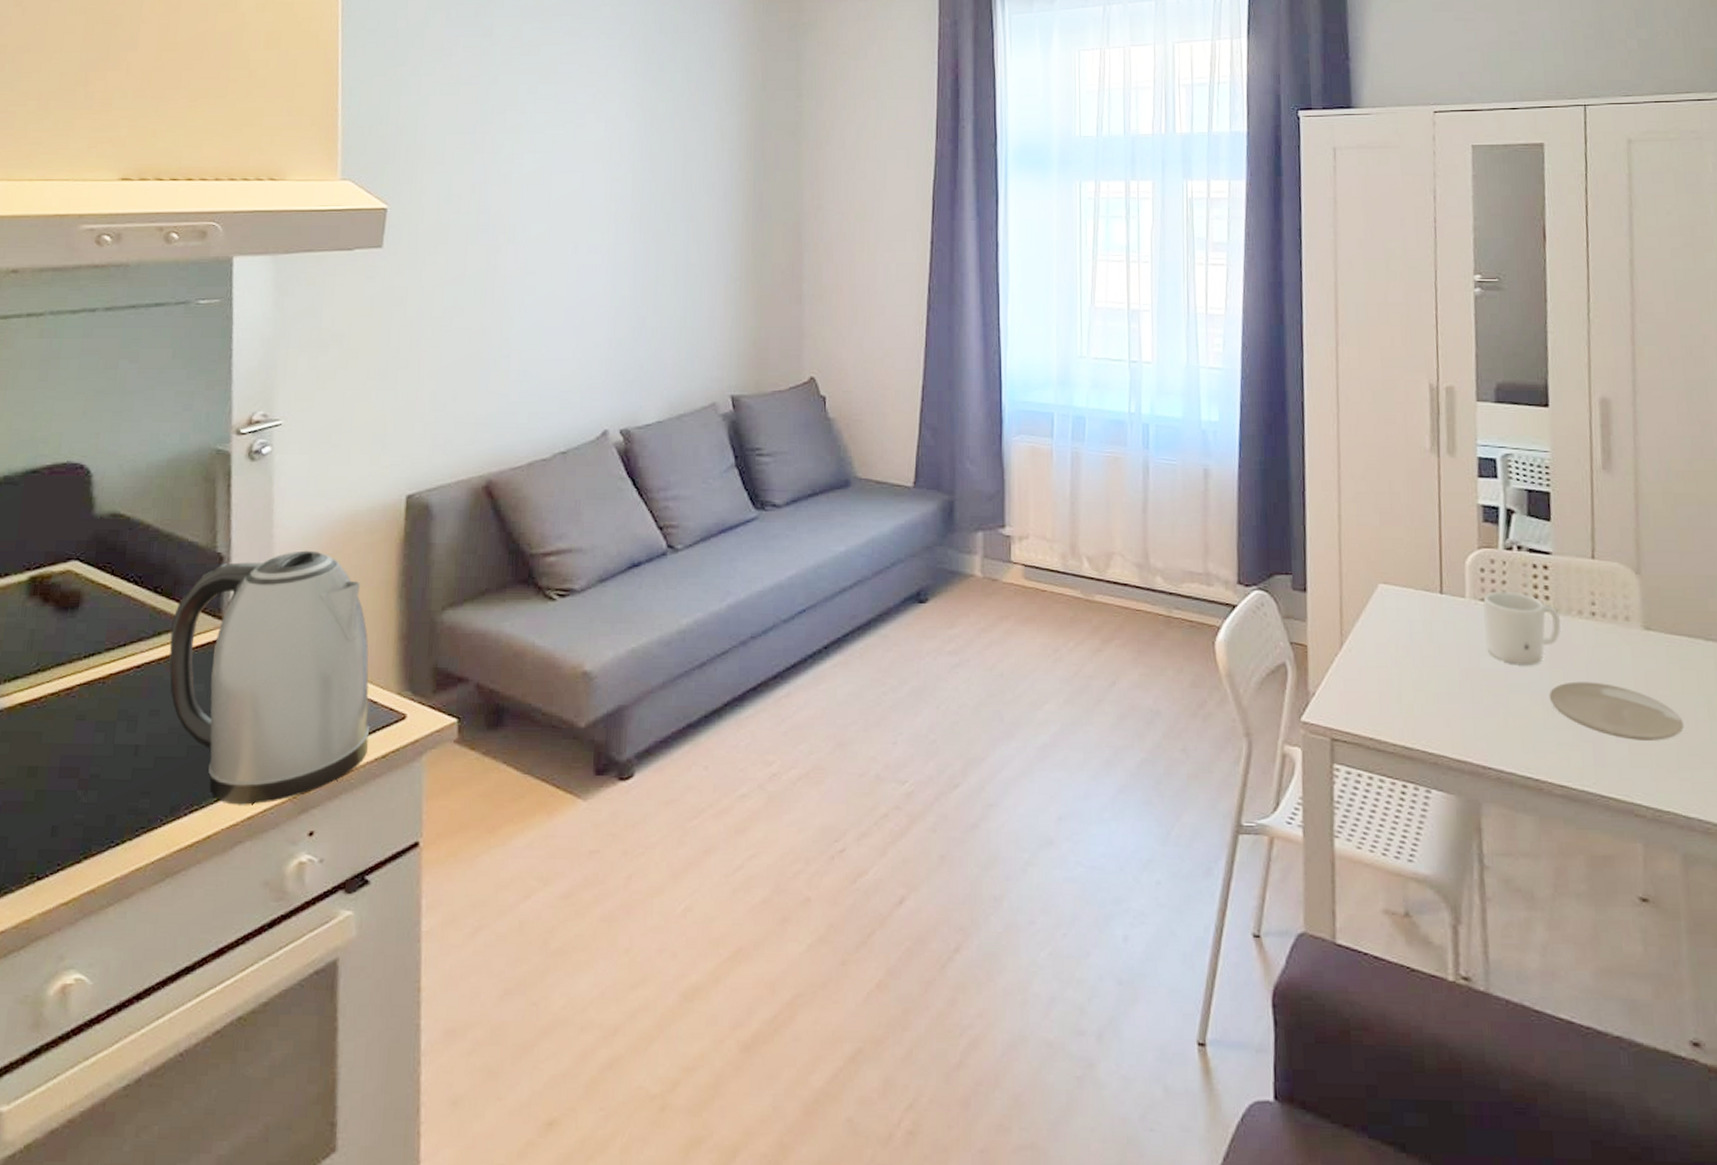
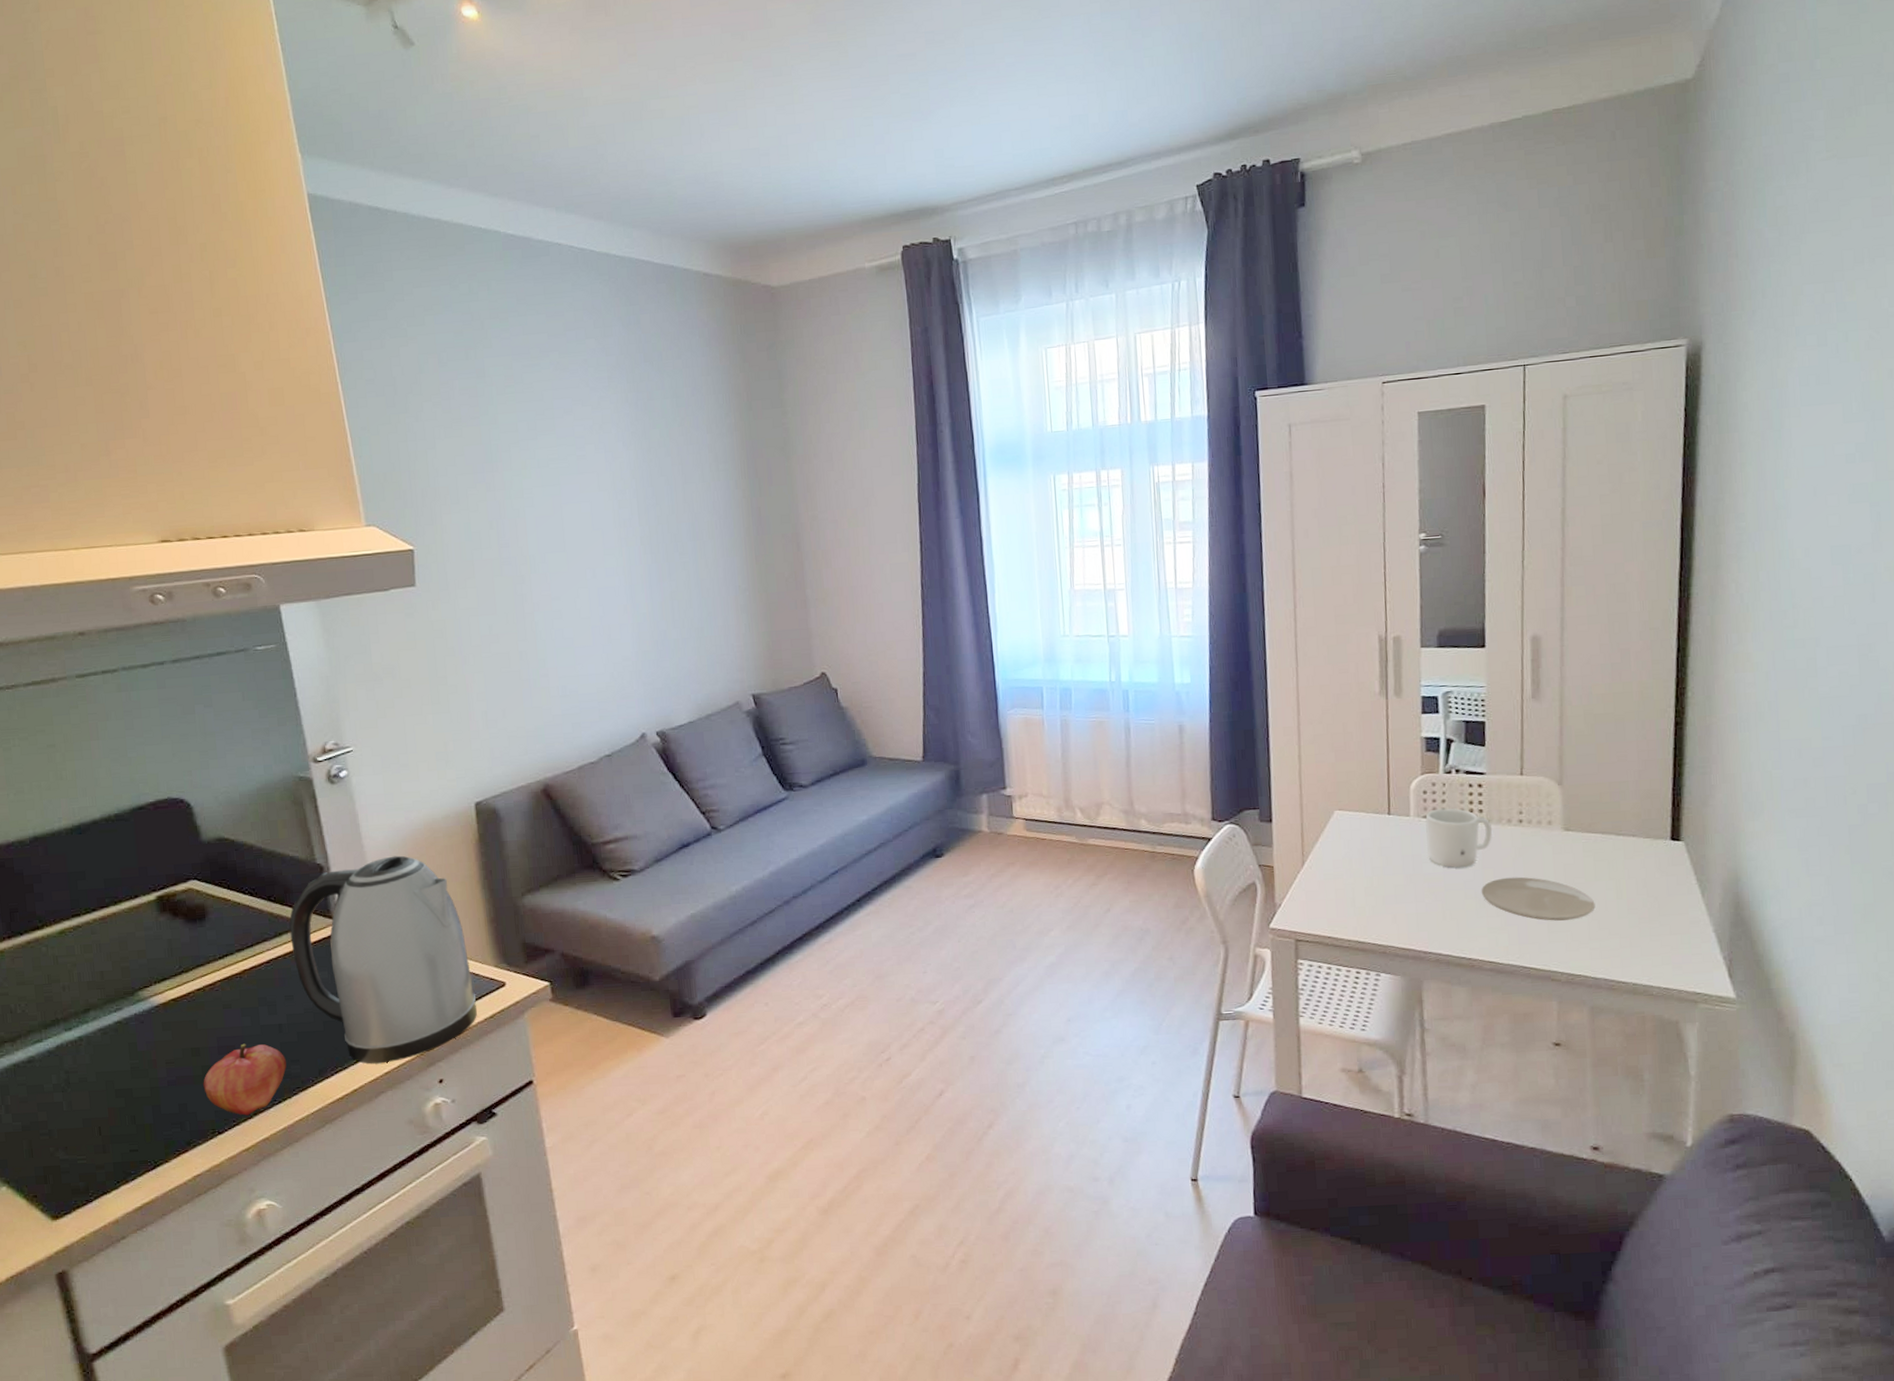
fruit: none [32,766,135,859] -> present [203,1043,287,1116]

